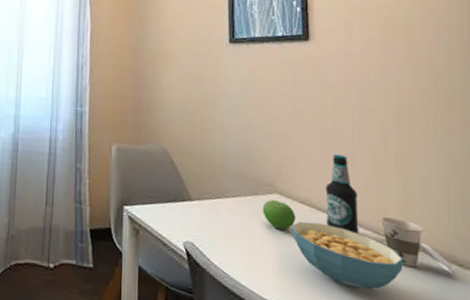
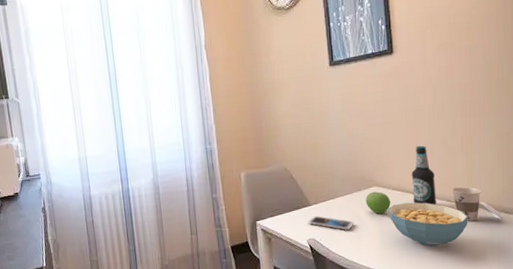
smartphone: none [186,214,246,242] -> present [308,216,354,230]

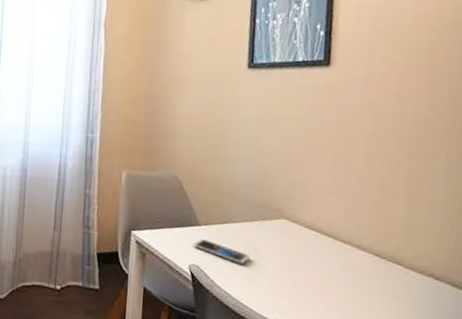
fruit: present [365,191,391,214] -> none [268,225,301,254]
cereal bowl: present [387,202,468,246] -> none [294,245,401,308]
bottle: present [411,145,437,205] -> none [330,180,364,257]
cup: present [451,186,502,222] -> none [382,240,449,294]

